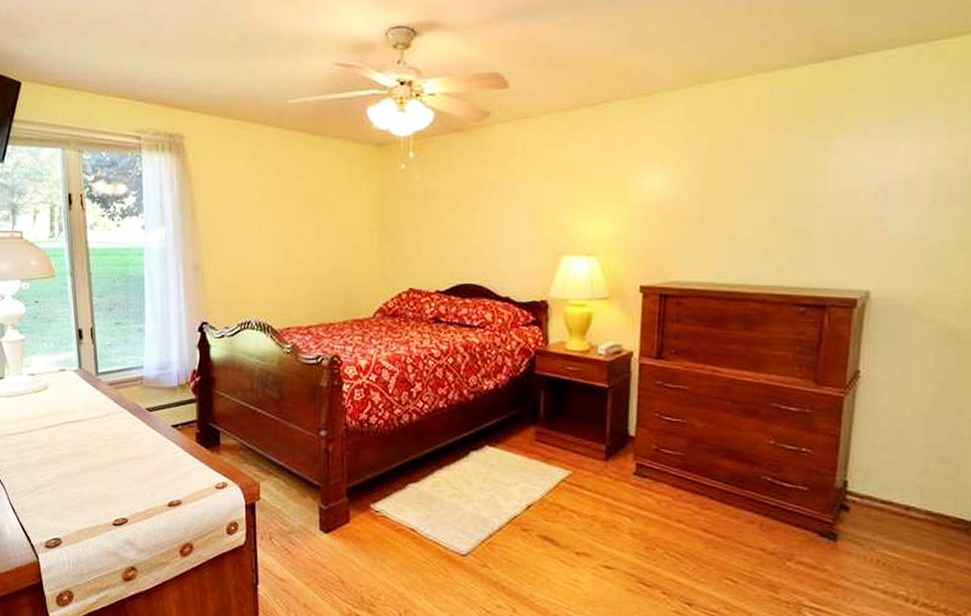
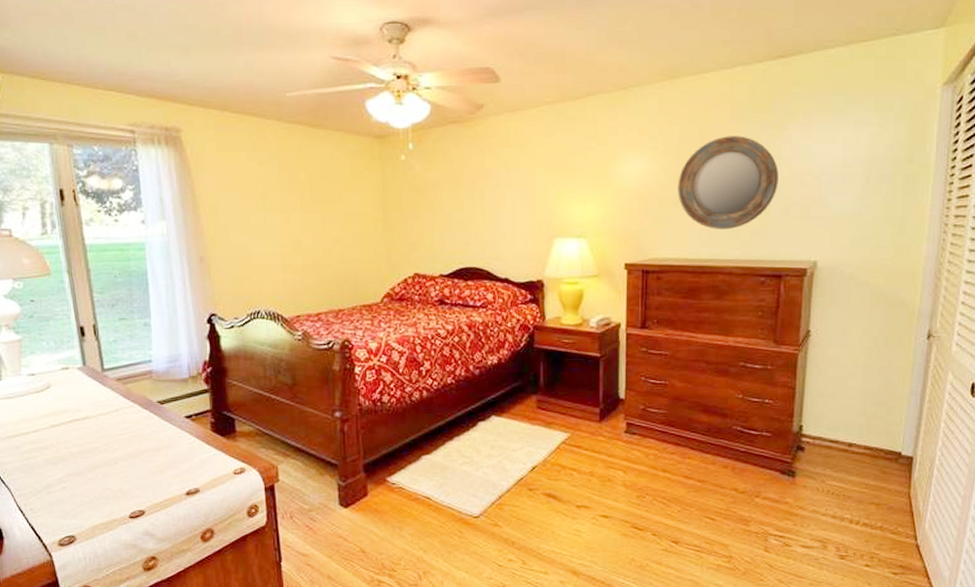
home mirror: none [704,147,825,252] -> present [678,136,778,230]

